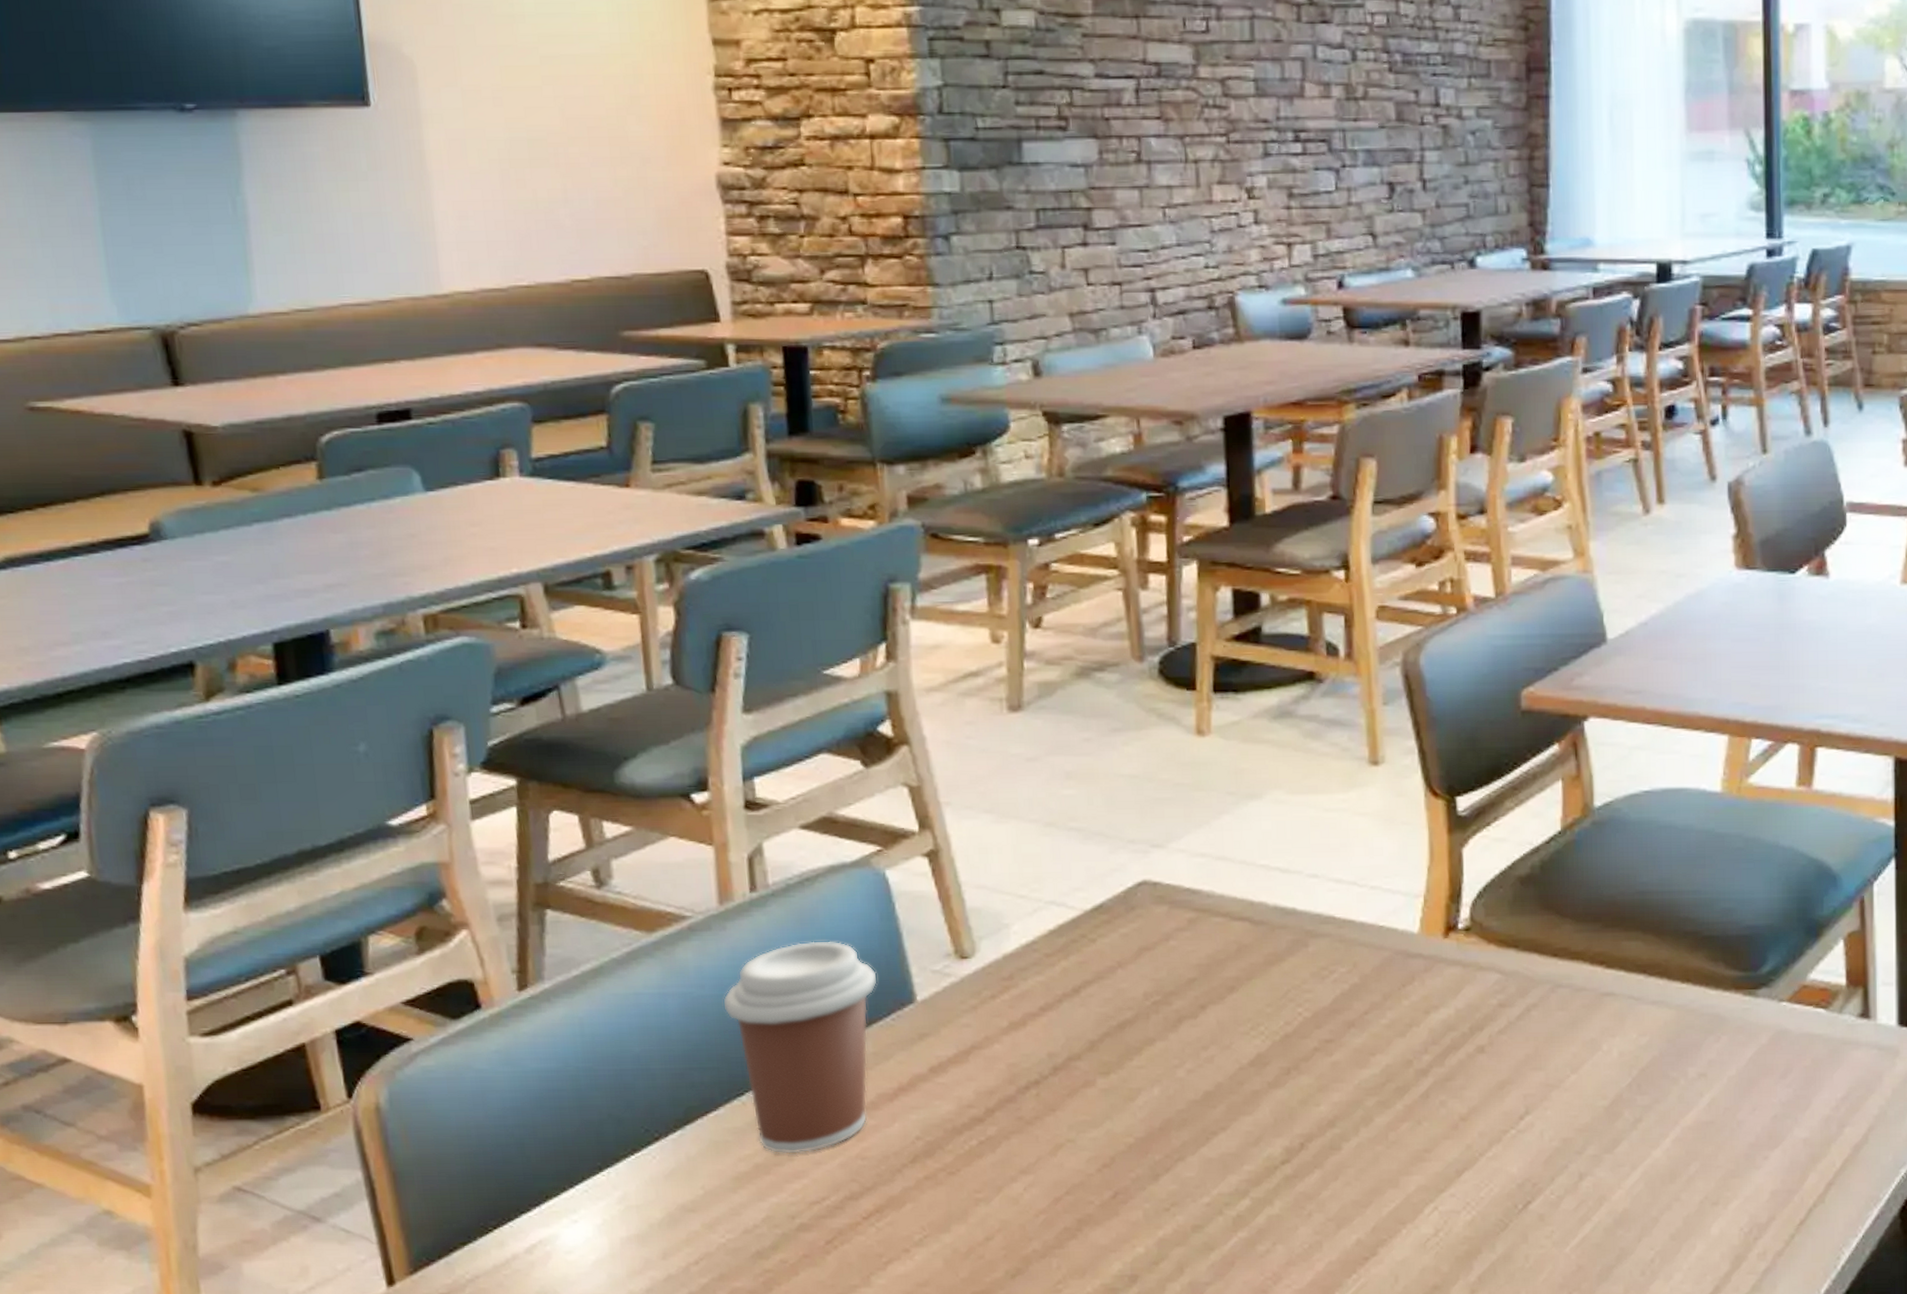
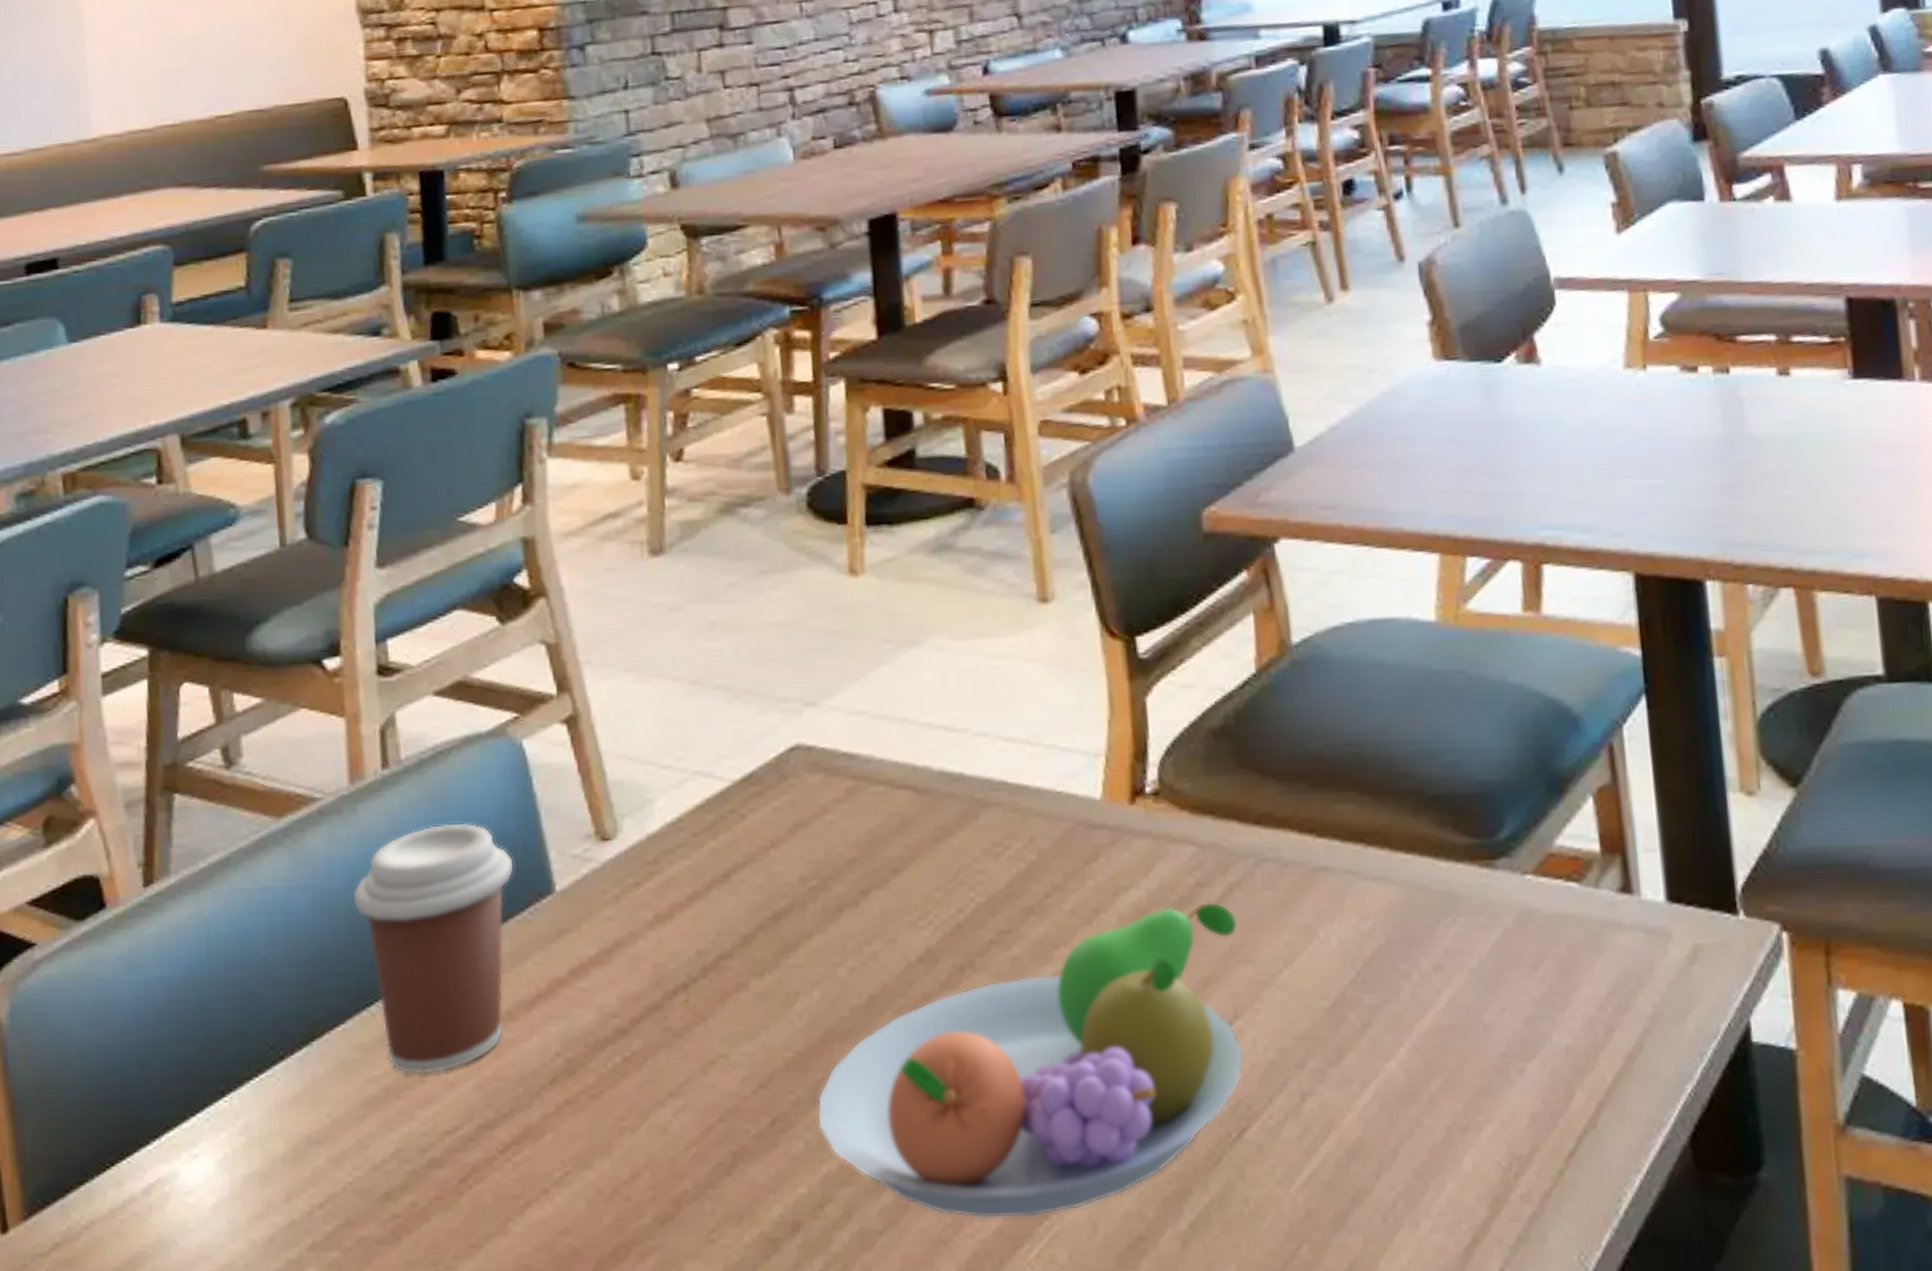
fruit bowl: none [1154,1019,1534,1273] -> present [817,901,1244,1219]

